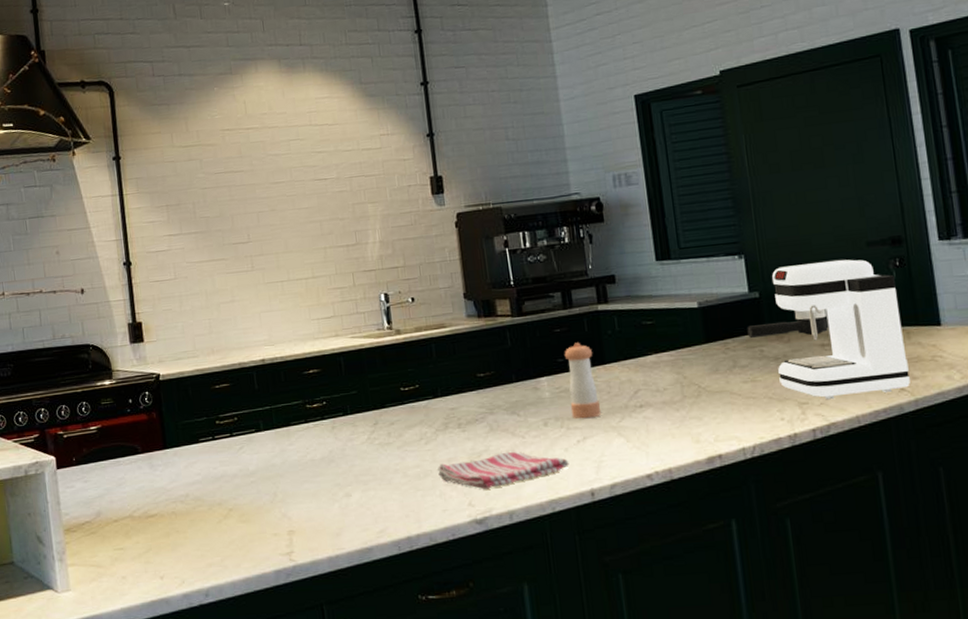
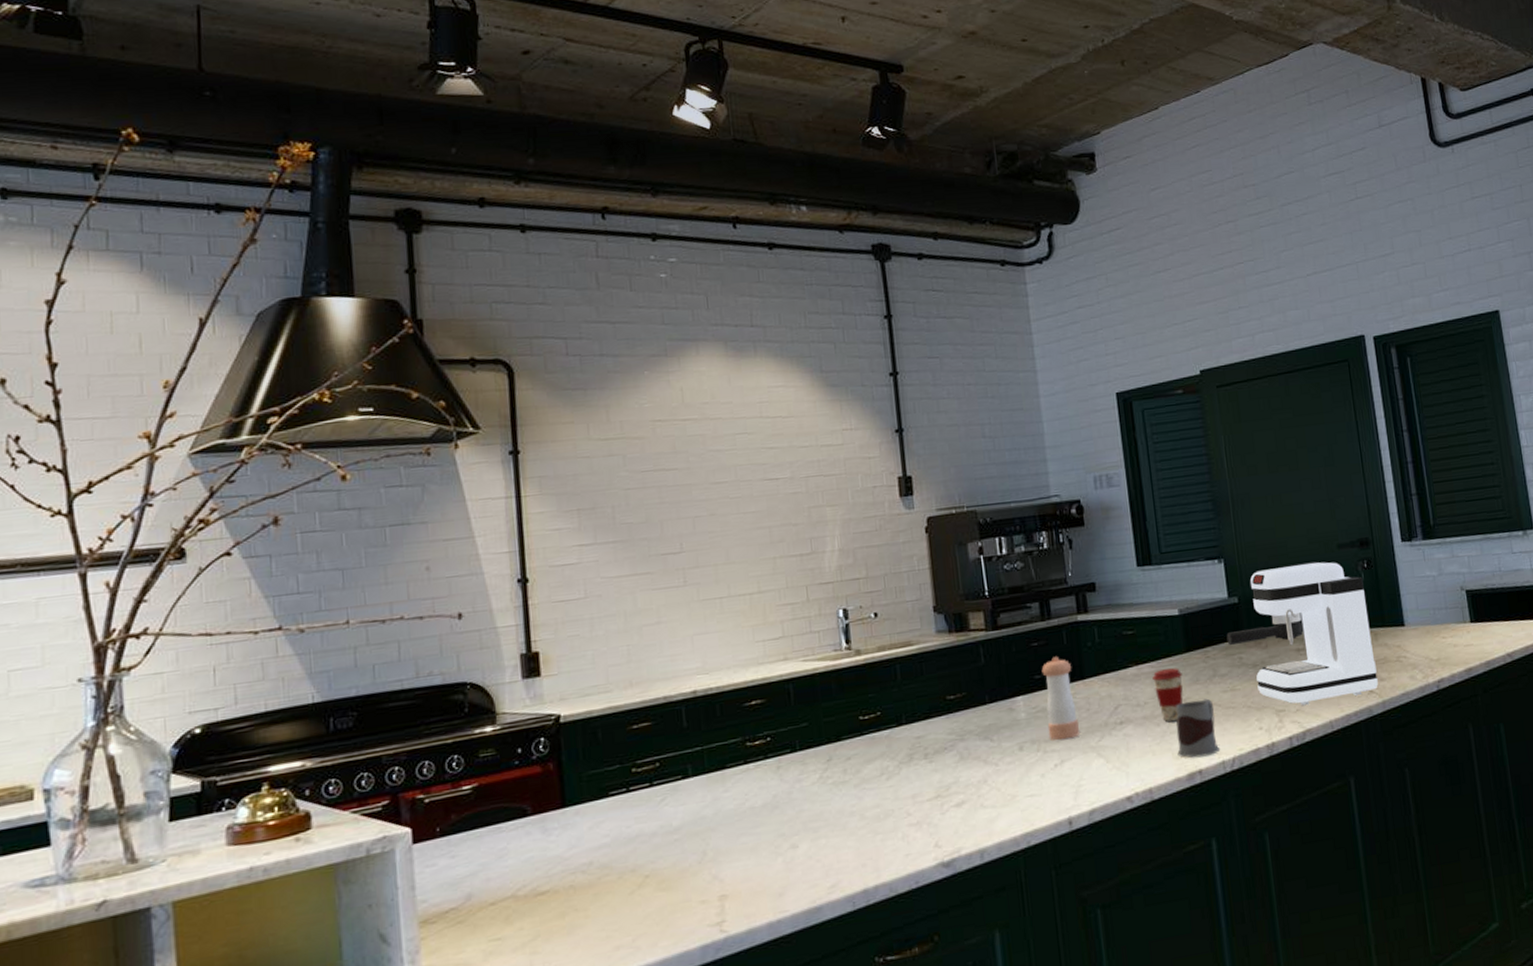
dish towel: present [438,451,569,490] -> none [900,781,1046,827]
coffee cup: none [672,357,703,407] -> present [1152,668,1183,722]
mug: none [695,388,739,443] -> present [1176,698,1219,758]

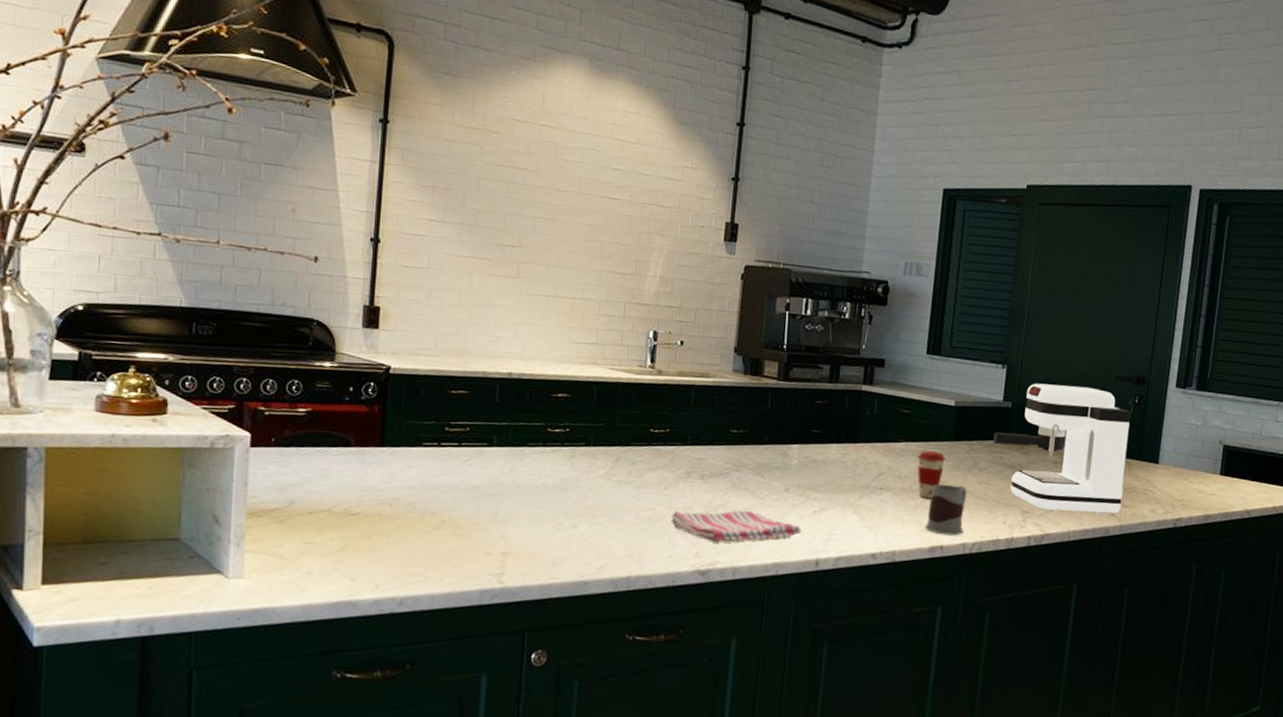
dish towel: none [900,781,1046,827] -> present [671,510,802,543]
pepper shaker: present [1041,656,1081,740] -> none [814,417,848,492]

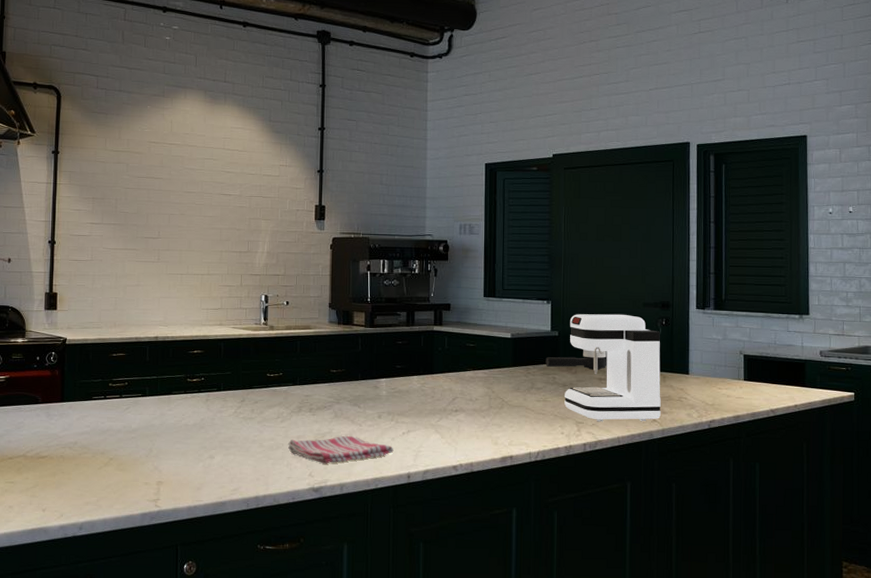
coffee cup: present [917,451,945,498] -> none [484,377,507,416]
mug: present [925,484,967,536] -> none [496,403,528,447]

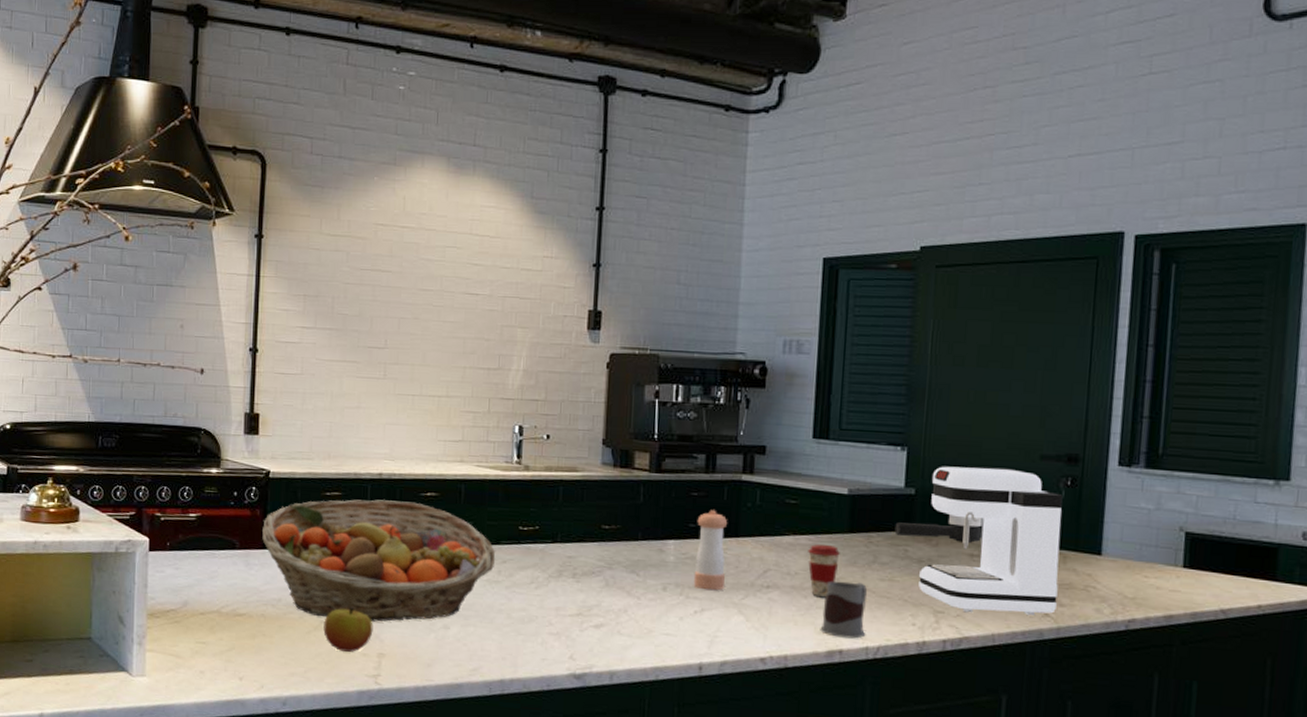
fruit basket: none [61,358,250,456] -> present [262,499,496,622]
apple: none [112,445,153,482] -> present [323,607,373,652]
dish towel: present [288,435,394,464] -> none [544,610,682,645]
pepper shaker: none [401,354,425,416] -> present [693,510,728,591]
coffee cup: none [484,377,507,416] -> present [808,544,840,597]
mug: none [496,403,528,447] -> present [820,581,867,639]

